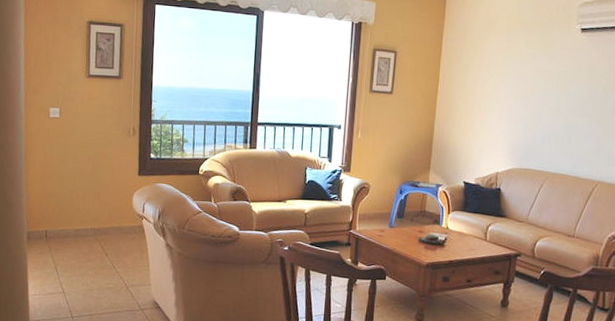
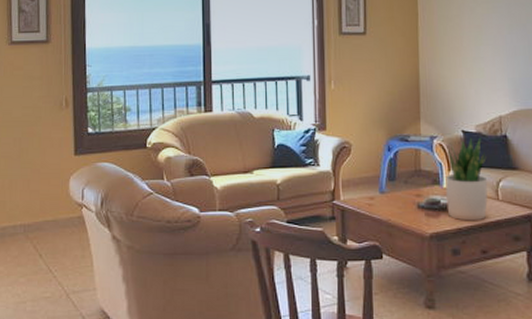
planter: none [443,188,481,256] -> present [445,137,488,221]

